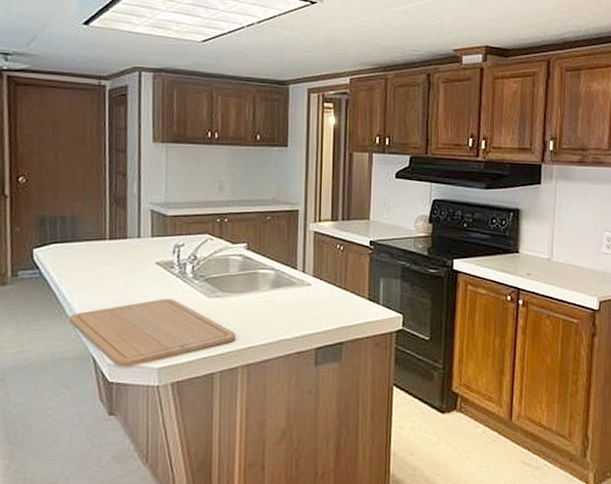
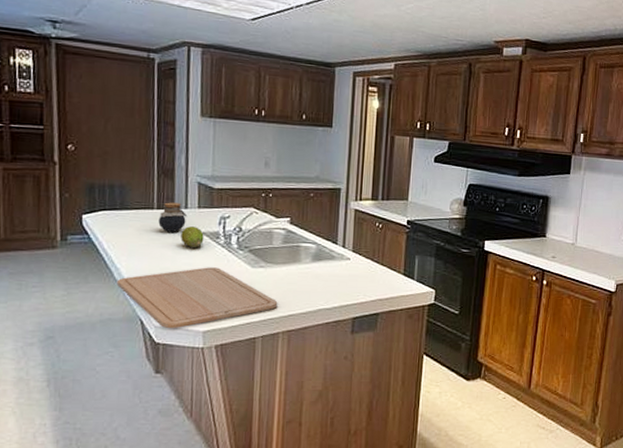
jar: none [111,232,141,263] -> present [158,202,188,232]
fruit: none [134,257,158,280] -> present [181,226,204,249]

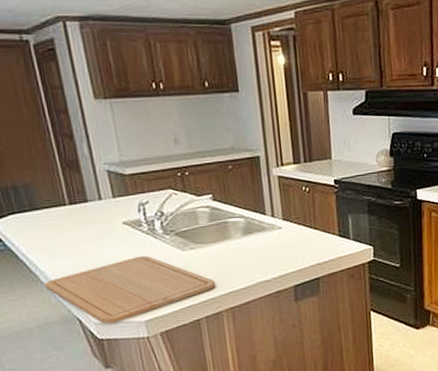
jar: present [158,202,188,232] -> none [73,195,104,227]
fruit: present [181,226,204,249] -> none [100,217,126,240]

